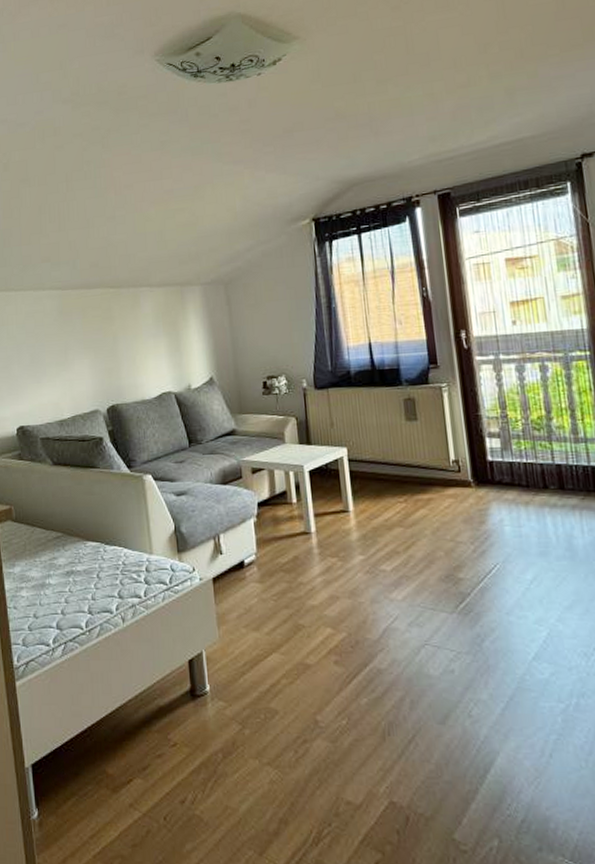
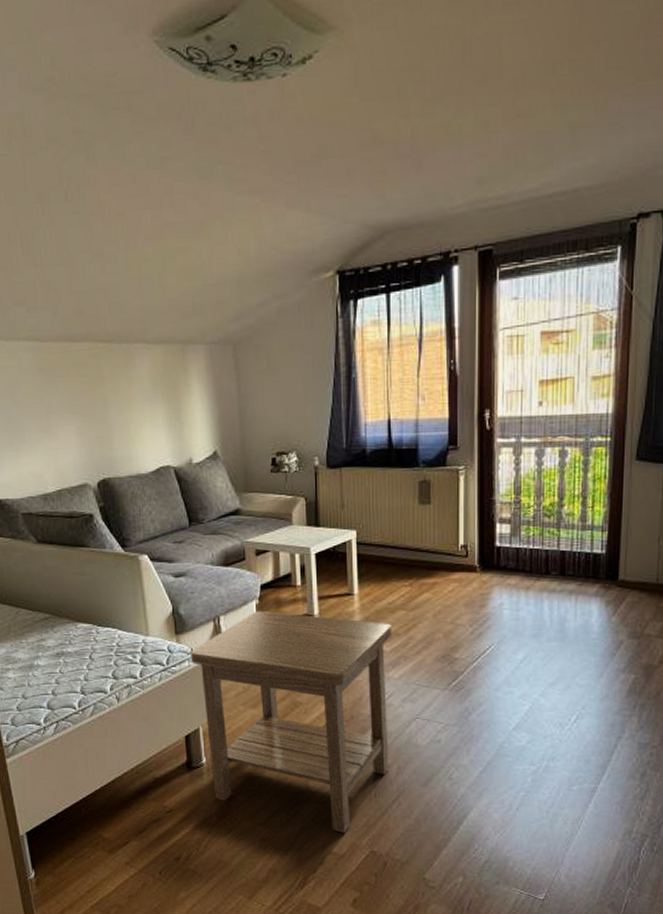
side table: none [192,528,402,778] -> present [190,610,392,833]

